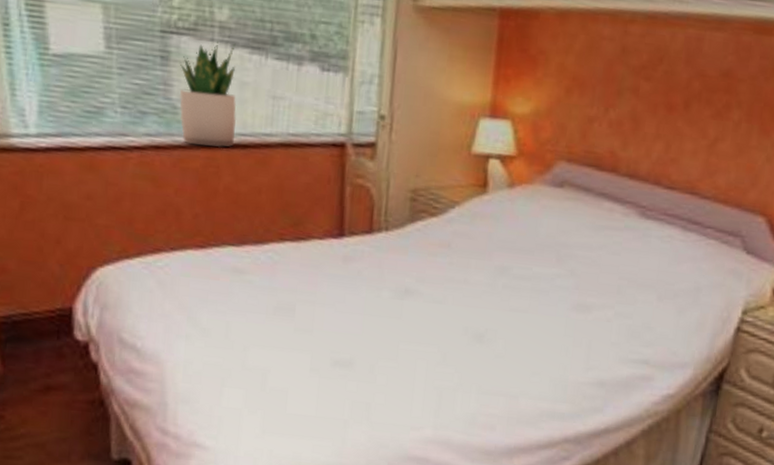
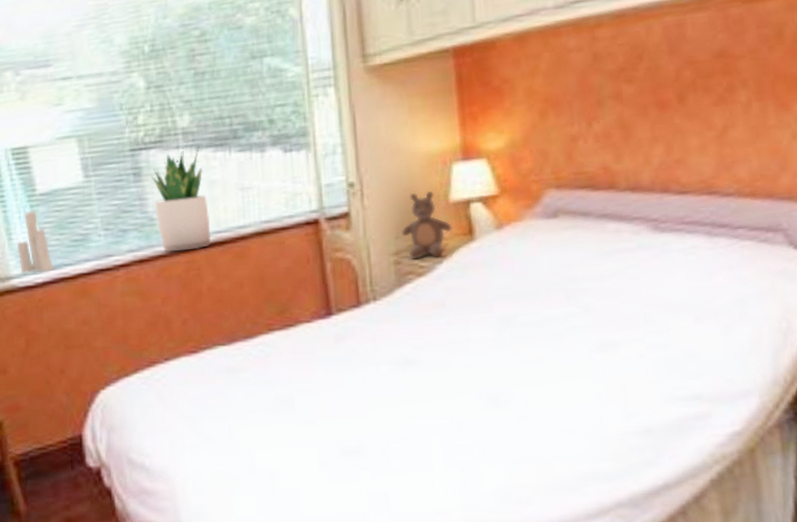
candle: none [20,63,60,138] -> present [17,205,54,273]
teddy bear: none [421,138,470,202] -> present [400,191,453,260]

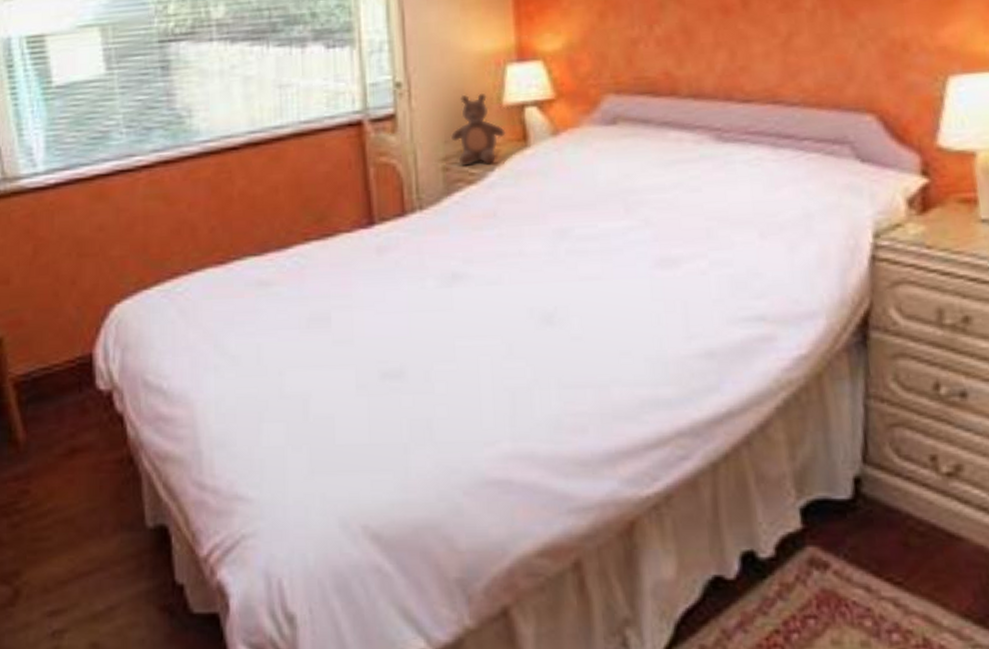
candle: present [17,205,54,273] -> none [28,98,68,173]
planter: present [151,145,211,252] -> none [181,38,244,153]

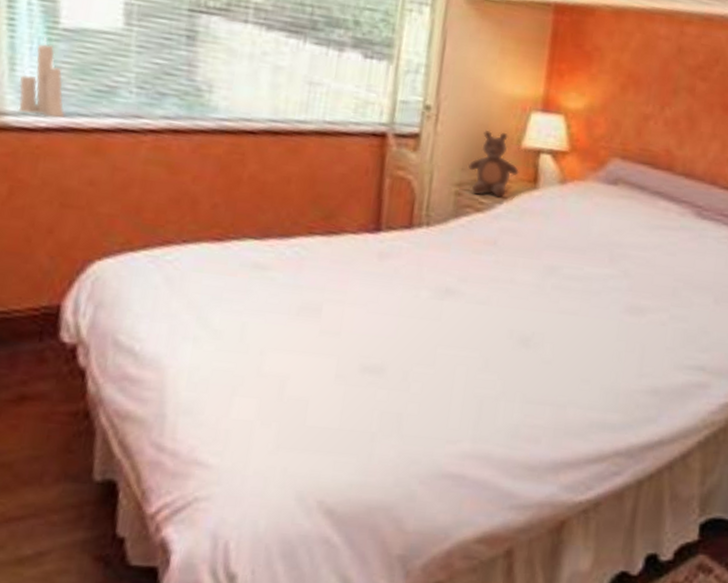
candle: none [28,98,68,173] -> present [18,37,64,118]

